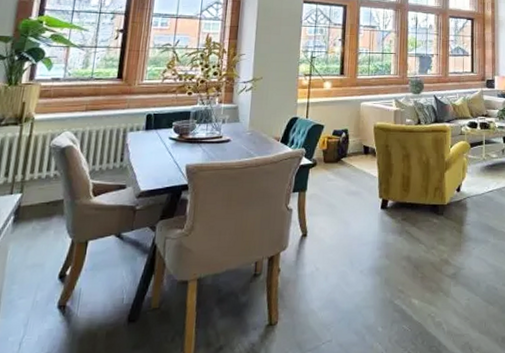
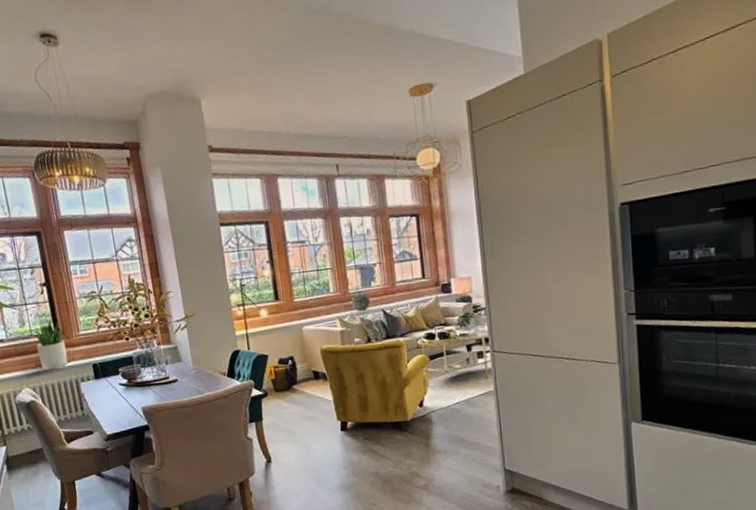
planter: none [91,64,127,114] -> present [34,318,68,370]

